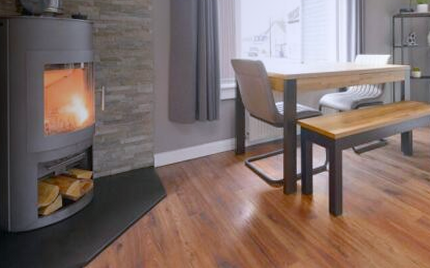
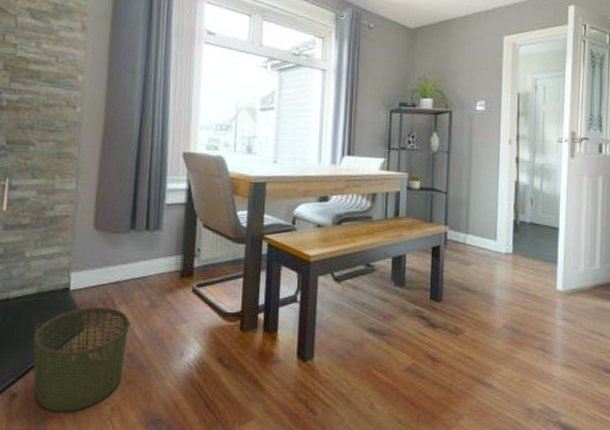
basket: none [131,179,200,257] -> present [33,307,131,412]

